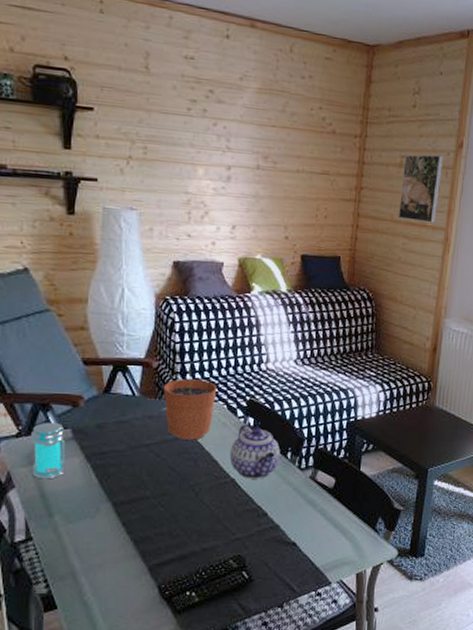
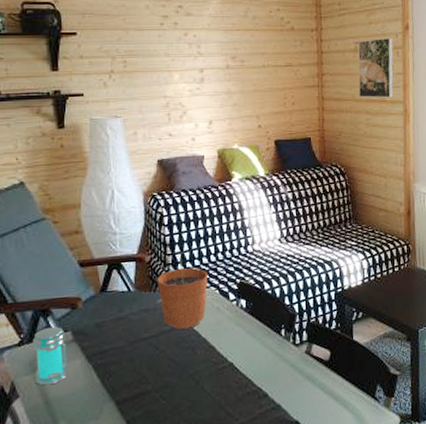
teapot: present [229,424,281,479] -> none [225,306,275,361]

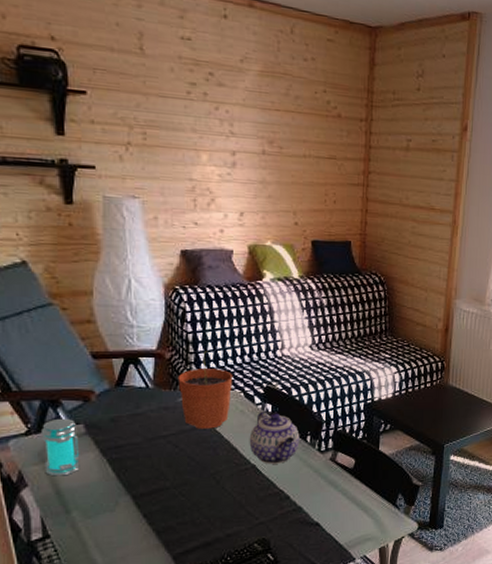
teapot: none [225,306,275,361] -> present [249,410,300,464]
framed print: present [358,37,394,98] -> none [406,138,449,206]

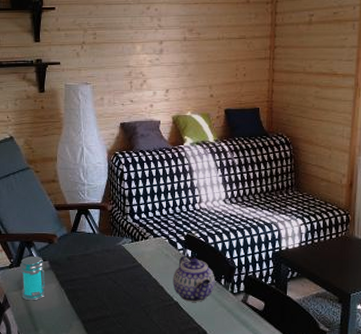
plant pot: present [178,351,233,429] -> none [117,204,160,269]

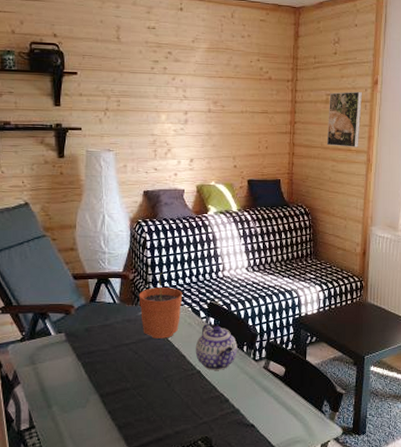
jar: present [20,255,46,301] -> none [33,328,61,376]
plant pot: none [117,204,160,269] -> present [138,272,183,339]
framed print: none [309,9,350,71] -> present [326,91,362,148]

